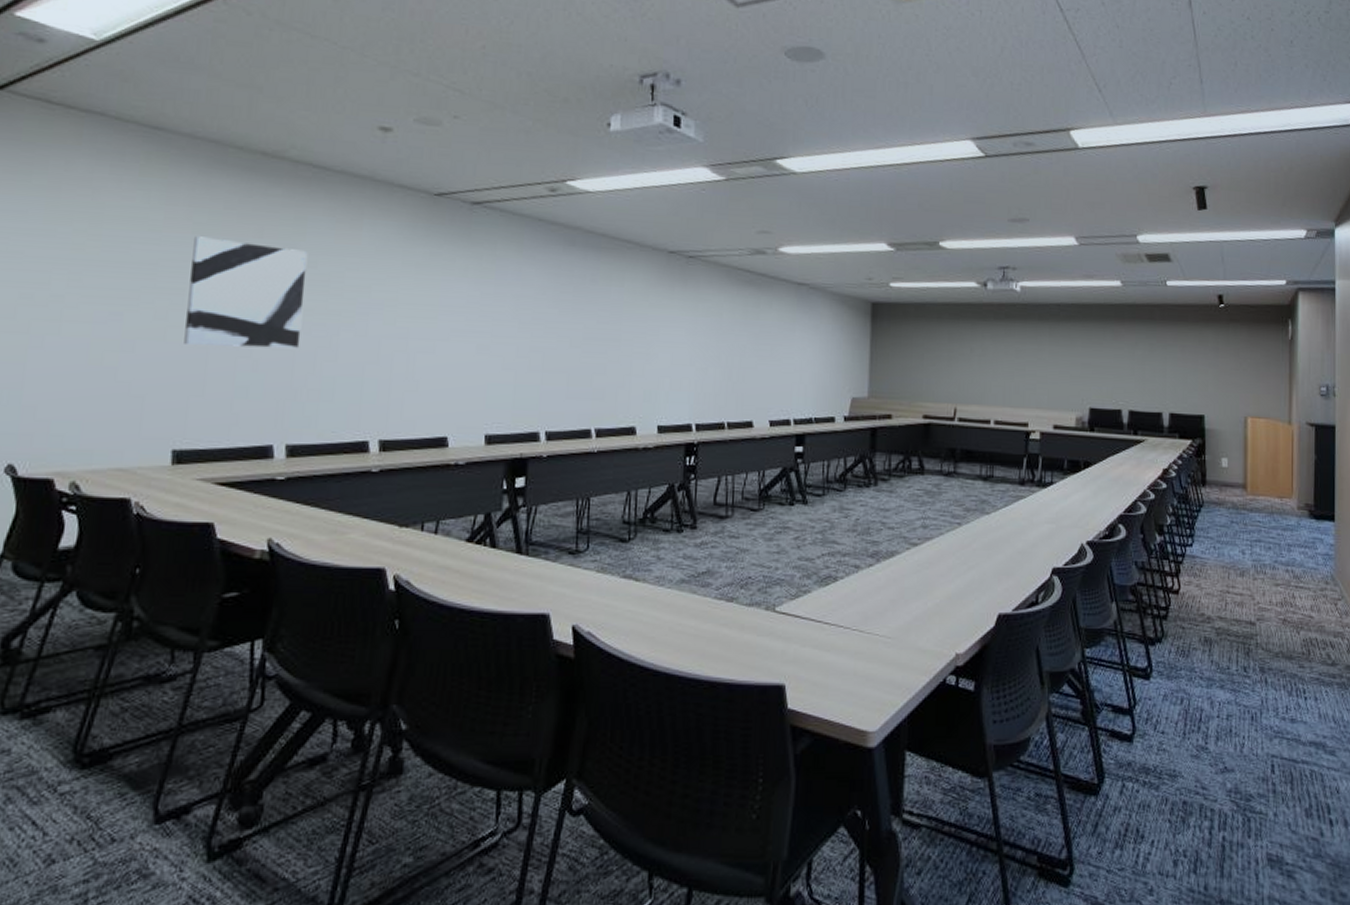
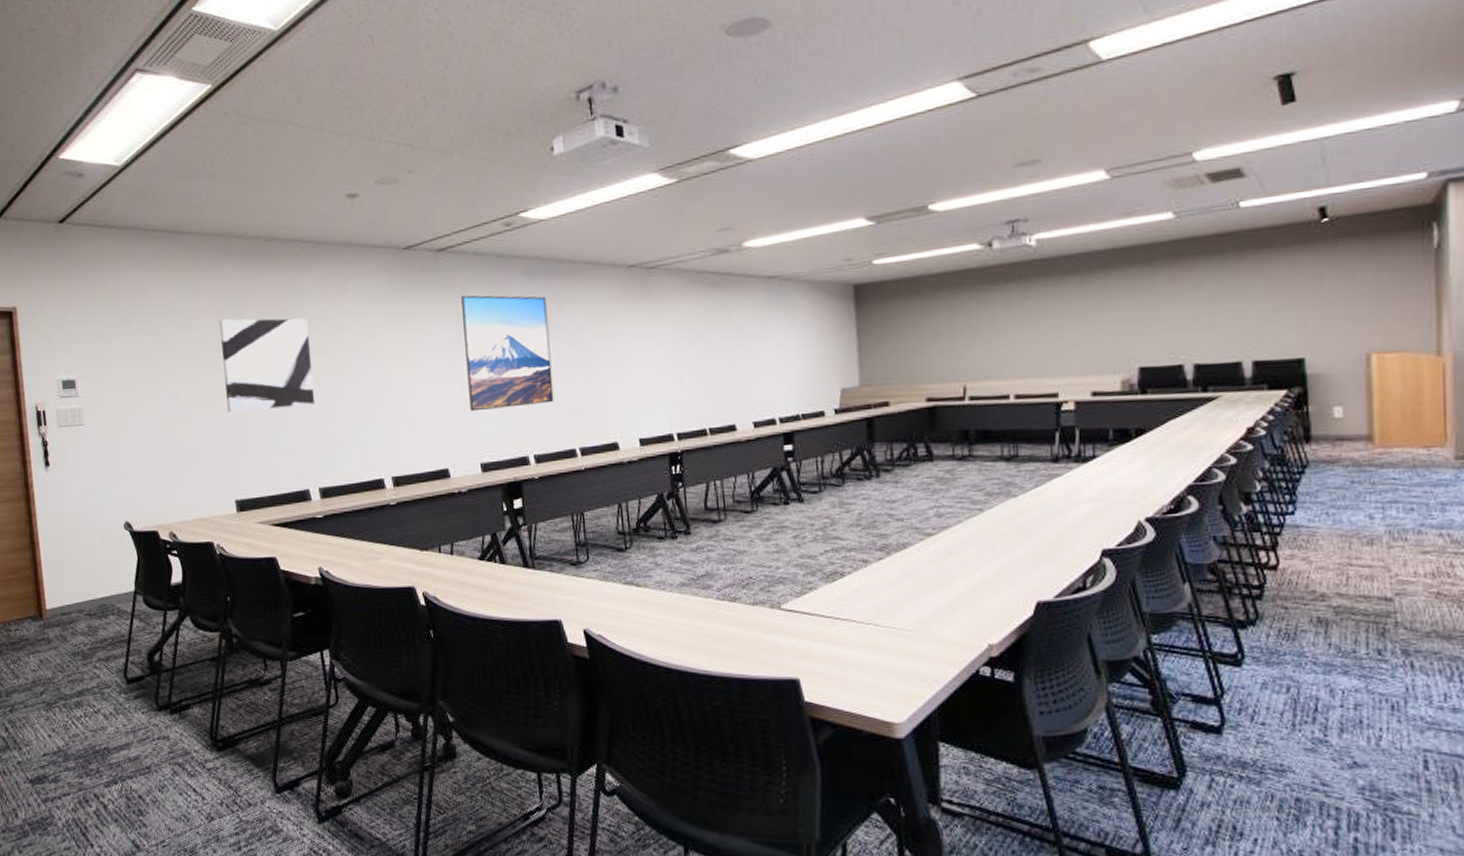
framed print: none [482,254,582,379] -> present [461,295,554,412]

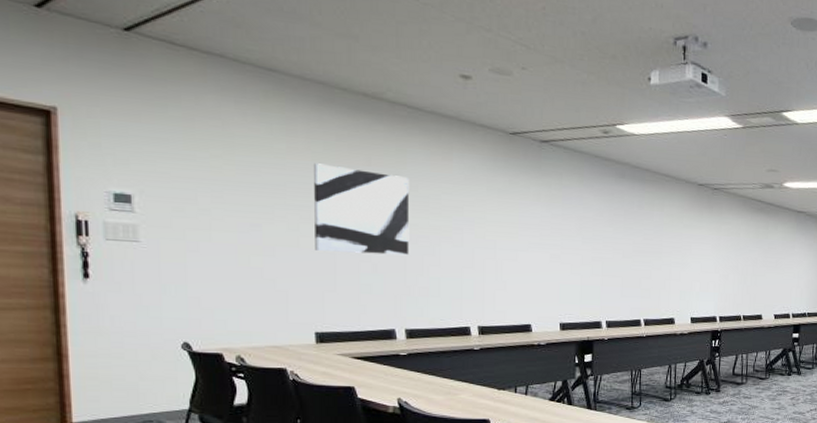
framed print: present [461,295,554,412] -> none [556,183,631,282]

